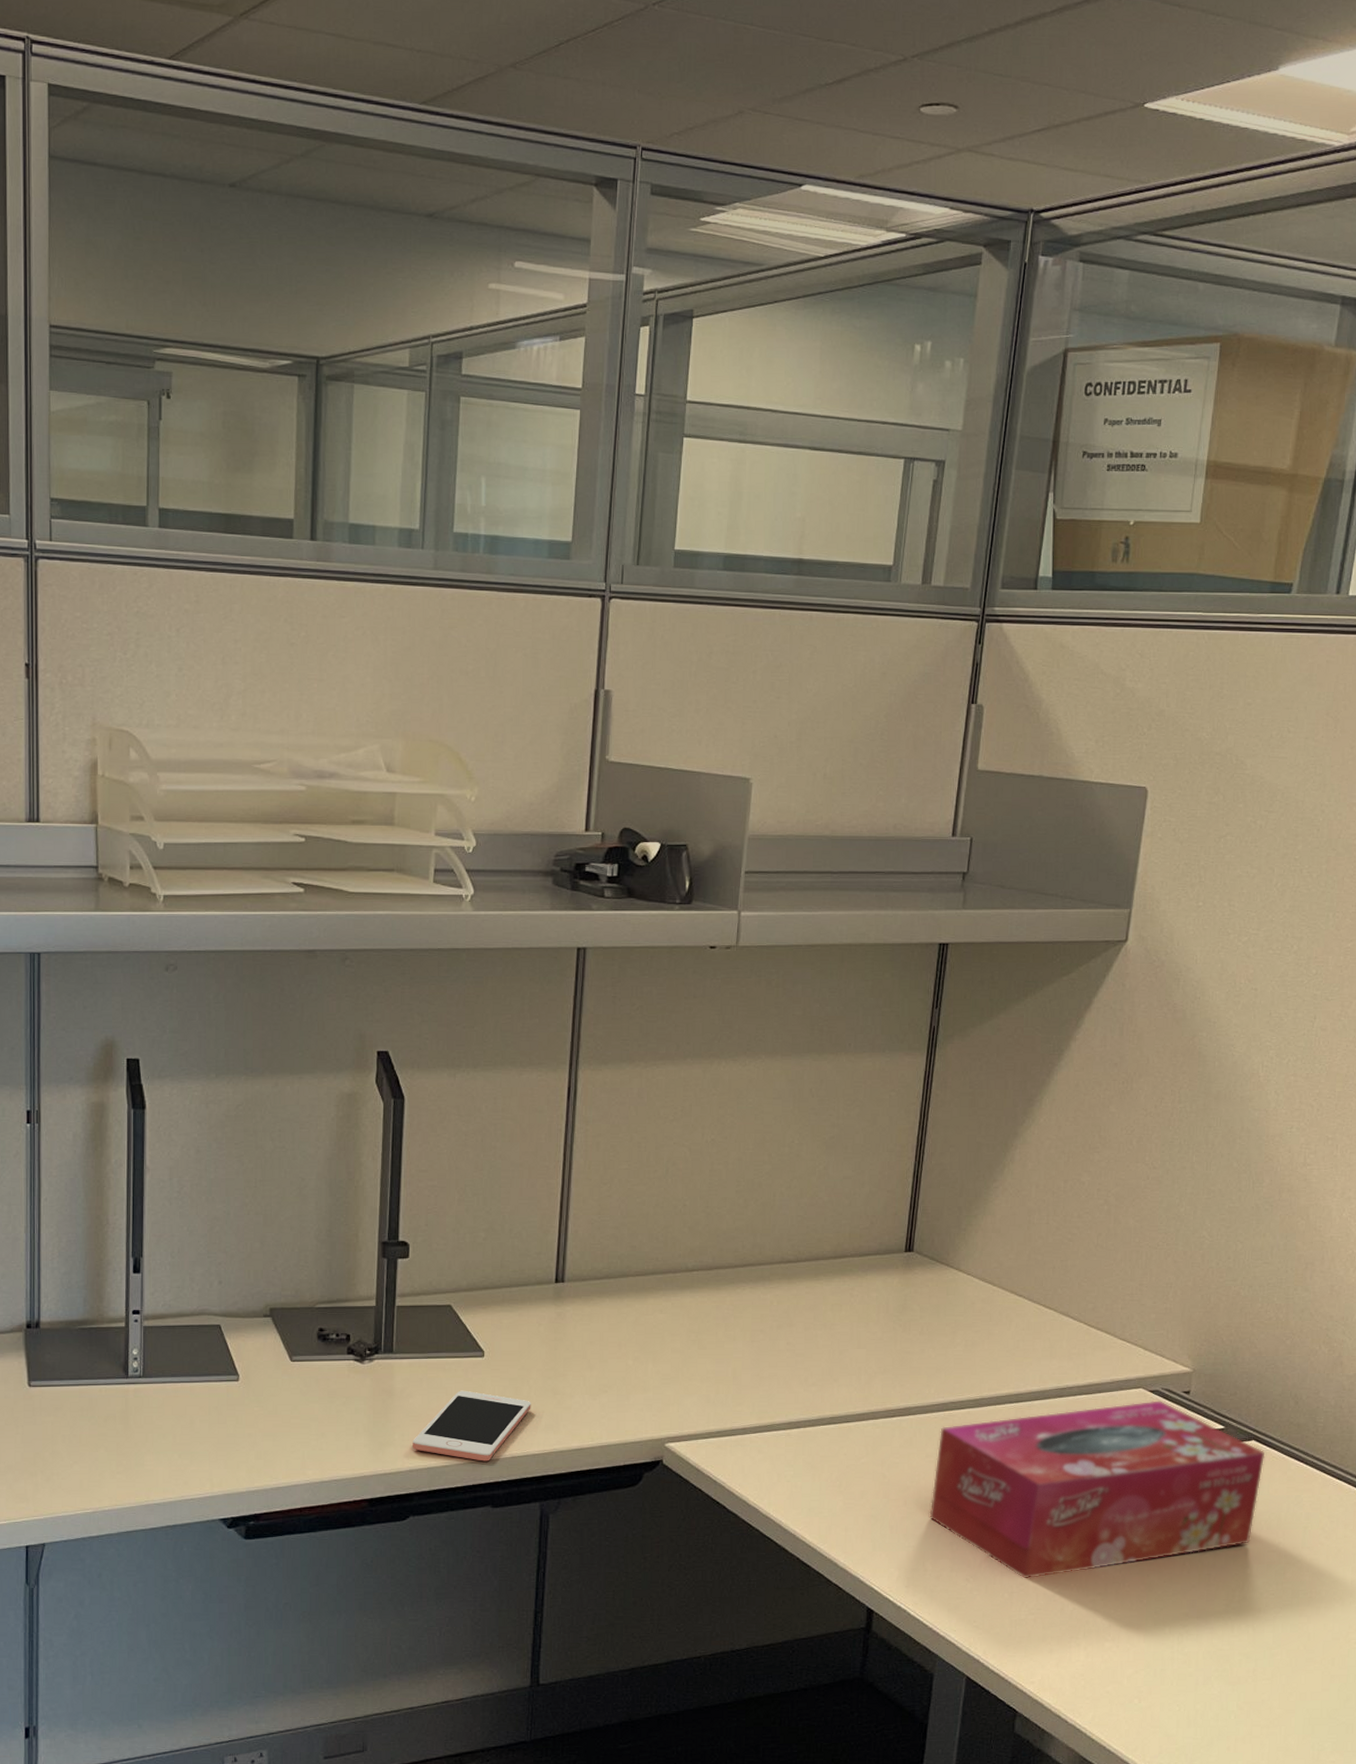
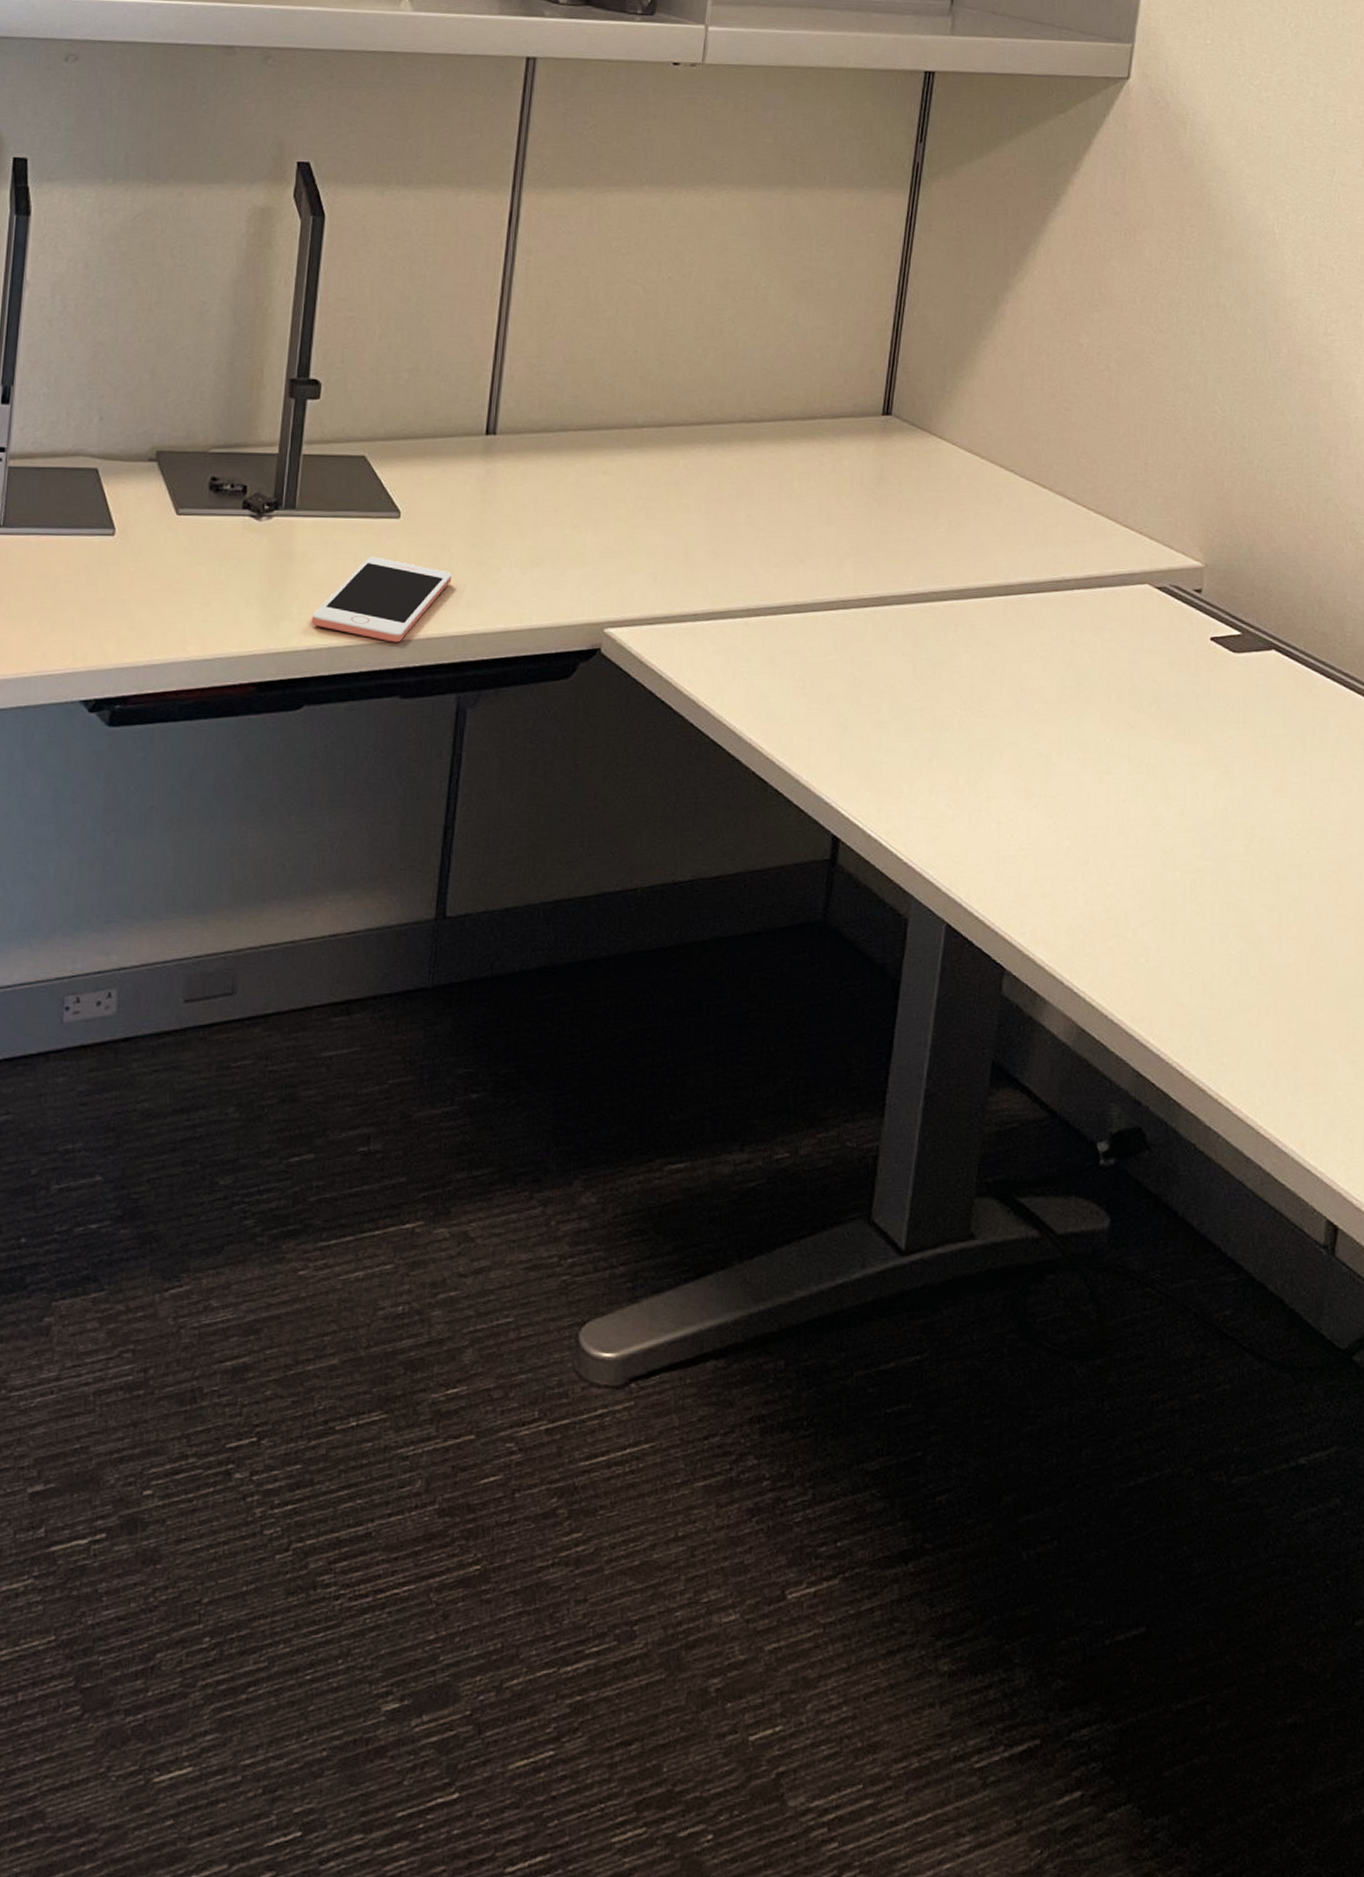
tissue box: present [929,1400,1265,1578] -> none [906,599,1287,806]

